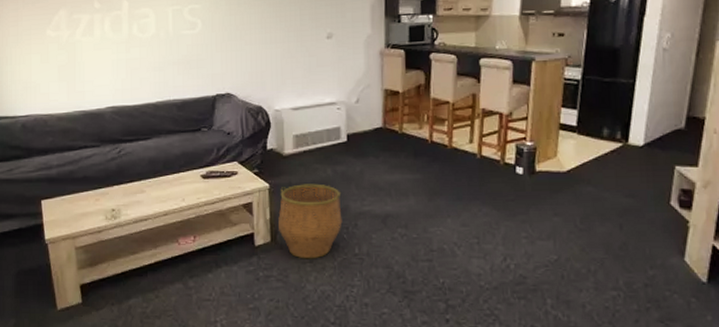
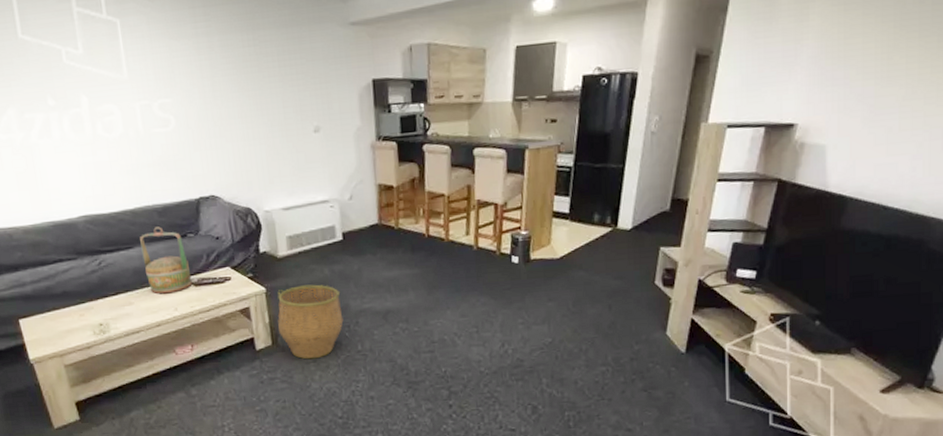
decorative basket: none [158,120,201,184] -> present [140,226,193,294]

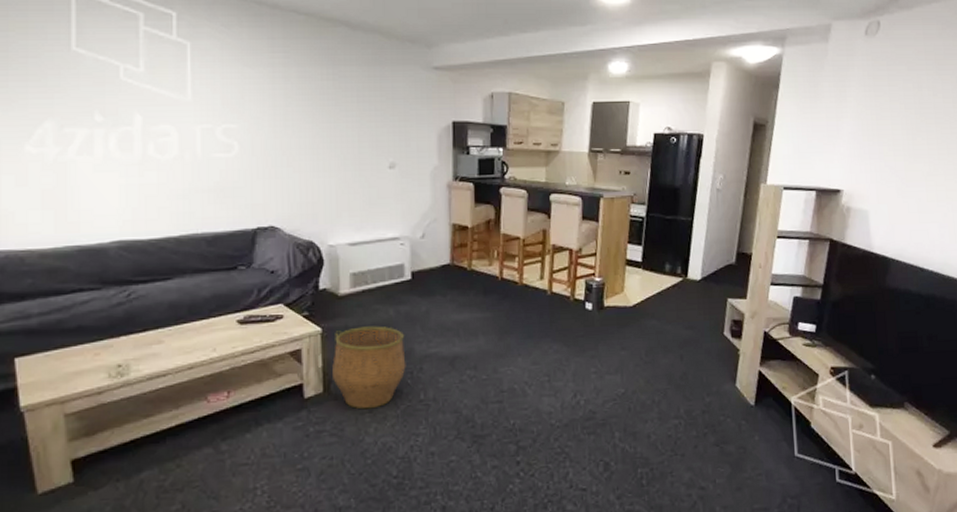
decorative basket: present [140,226,193,294] -> none [182,257,237,332]

